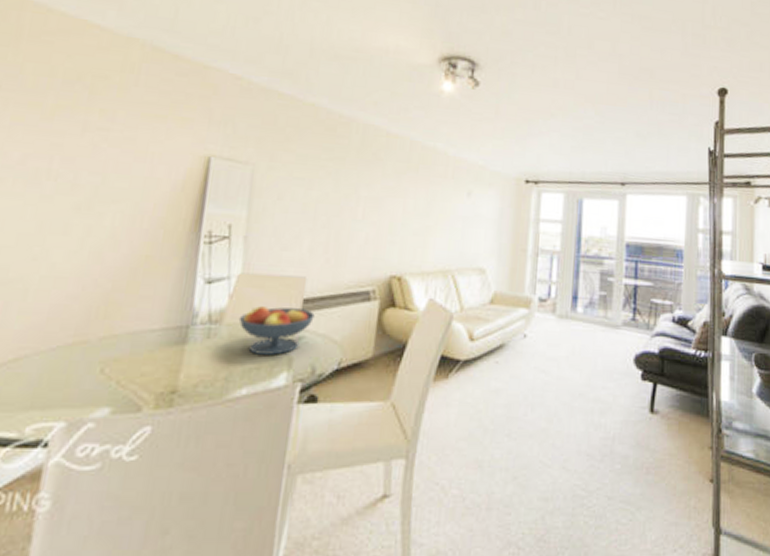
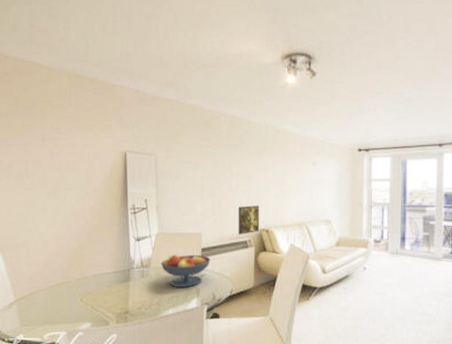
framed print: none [359,242,392,282] -> present [238,205,260,235]

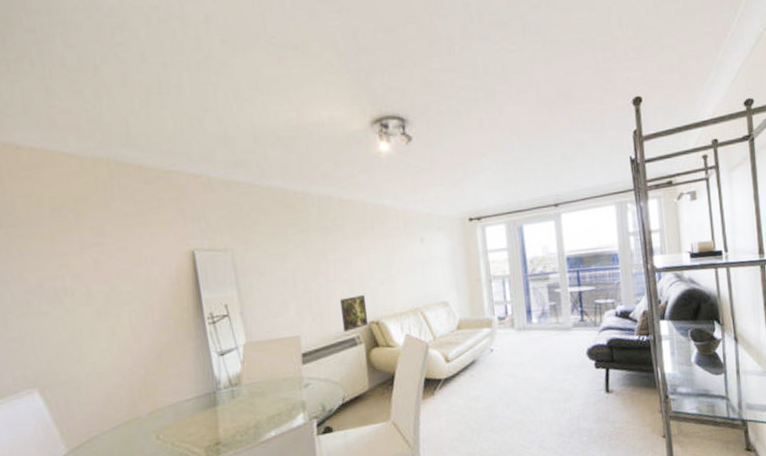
fruit bowl: present [160,255,210,287] -> none [253,361,314,404]

